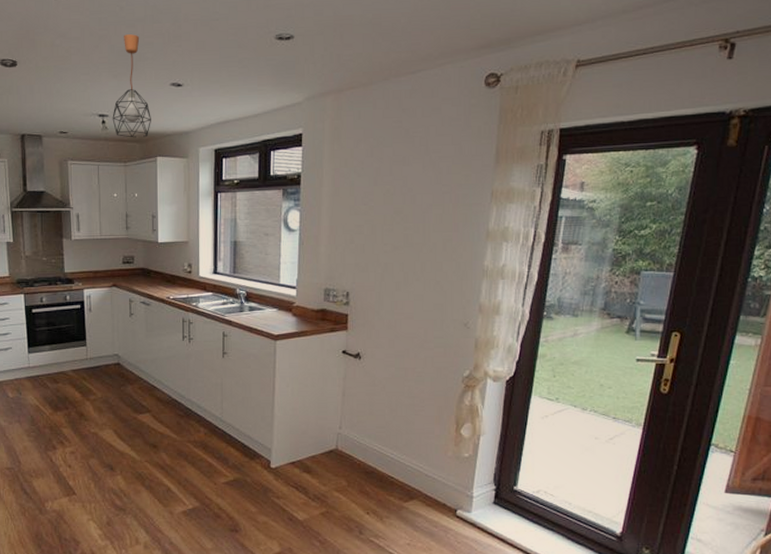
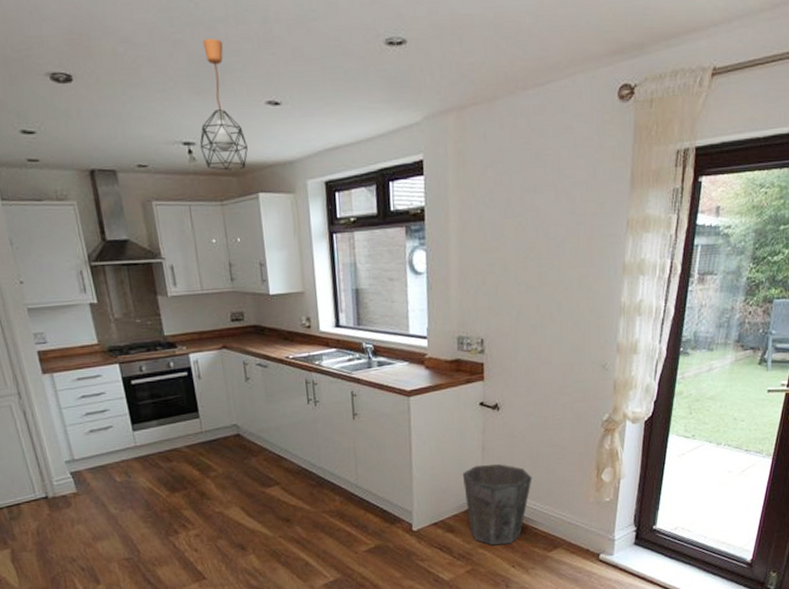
waste bin: none [322,410,390,490] -> present [462,464,532,546]

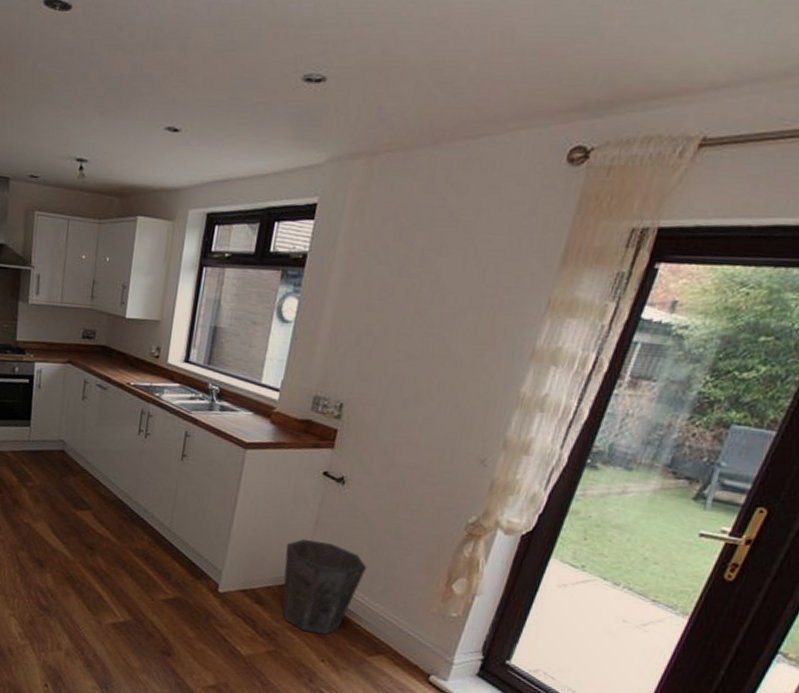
pendant light: present [199,39,248,171] -> none [91,62,138,191]

